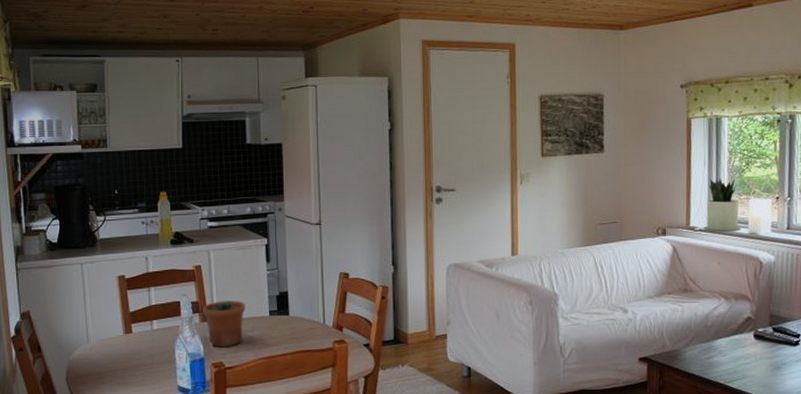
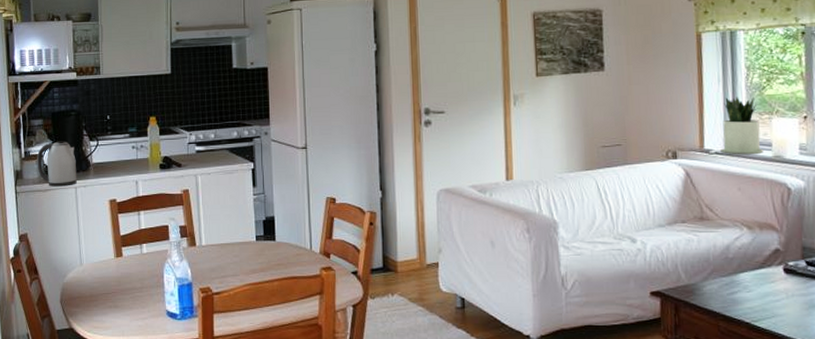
kettle: none [40,216,83,263] -> present [37,141,77,187]
planter: present [203,300,245,347] -> none [191,225,232,272]

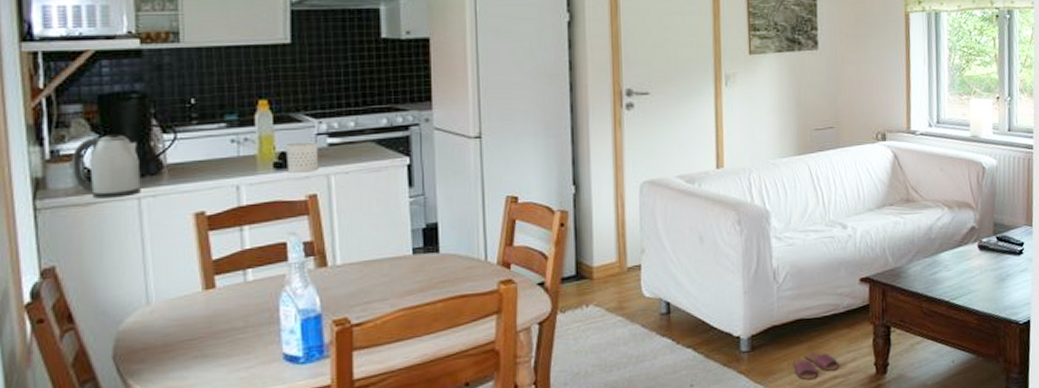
mug: none [167,149,190,174] -> present [285,141,319,174]
planter: present [719,96,764,156] -> none [924,77,963,136]

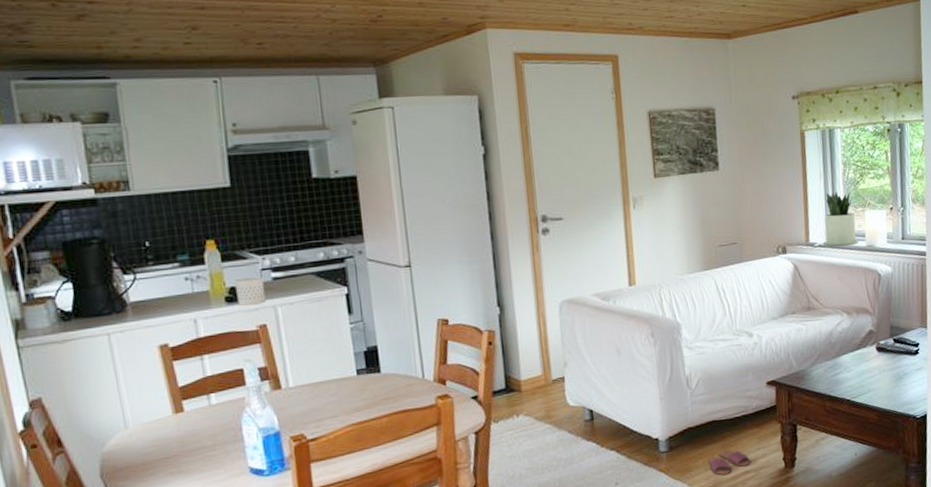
kettle: present [73,134,141,199] -> none [46,277,110,336]
planter: none [924,77,963,136] -> present [822,191,859,247]

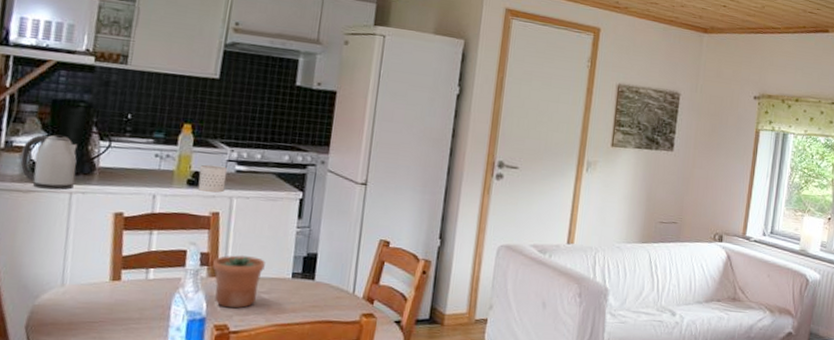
kettle: none [46,277,110,336] -> present [20,134,78,191]
planter: none [273,361,327,418] -> present [212,255,265,309]
planter: present [822,191,859,247] -> none [758,192,796,247]

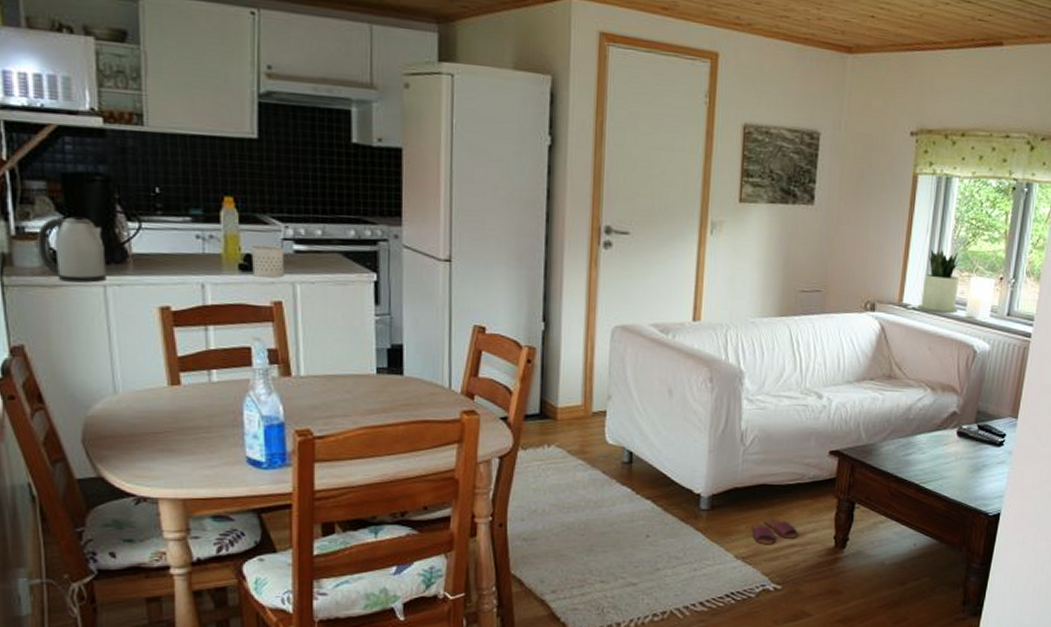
planter: present [212,255,265,309] -> none [284,350,344,411]
planter: none [758,192,796,247] -> present [917,249,962,314]

